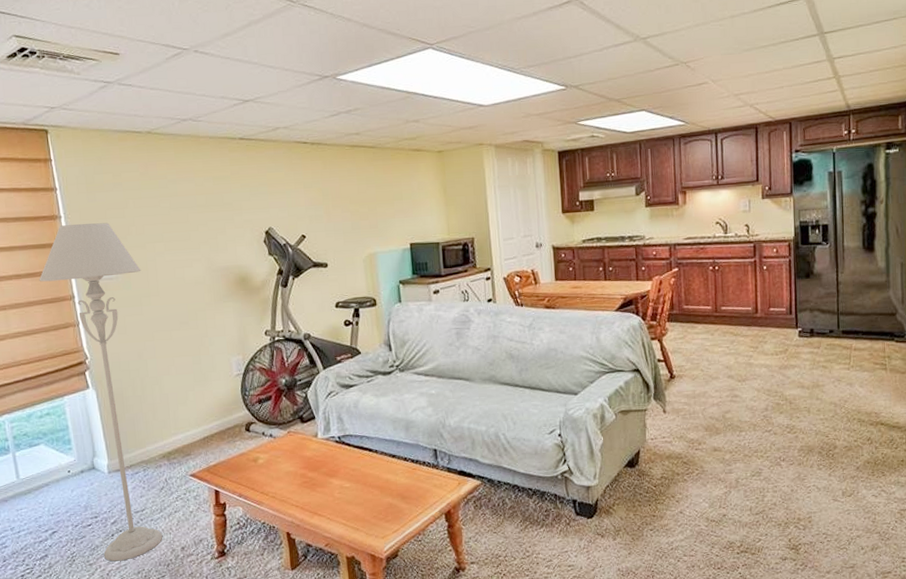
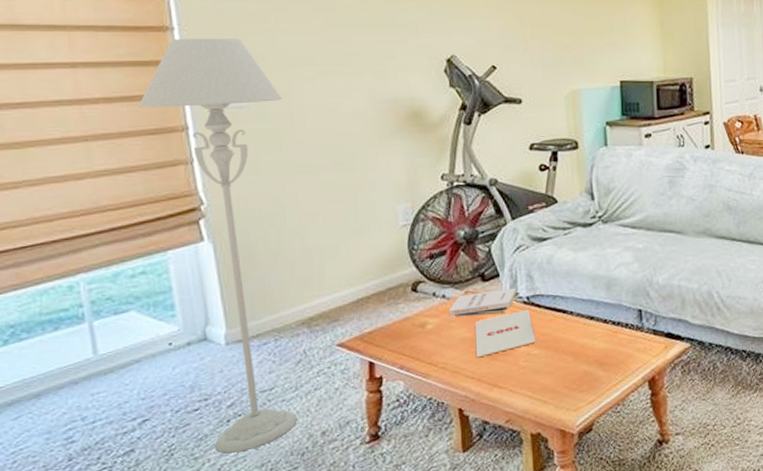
books: none [275,429,333,453] -> present [449,288,521,316]
magazine: none [296,447,347,489] -> present [474,309,536,358]

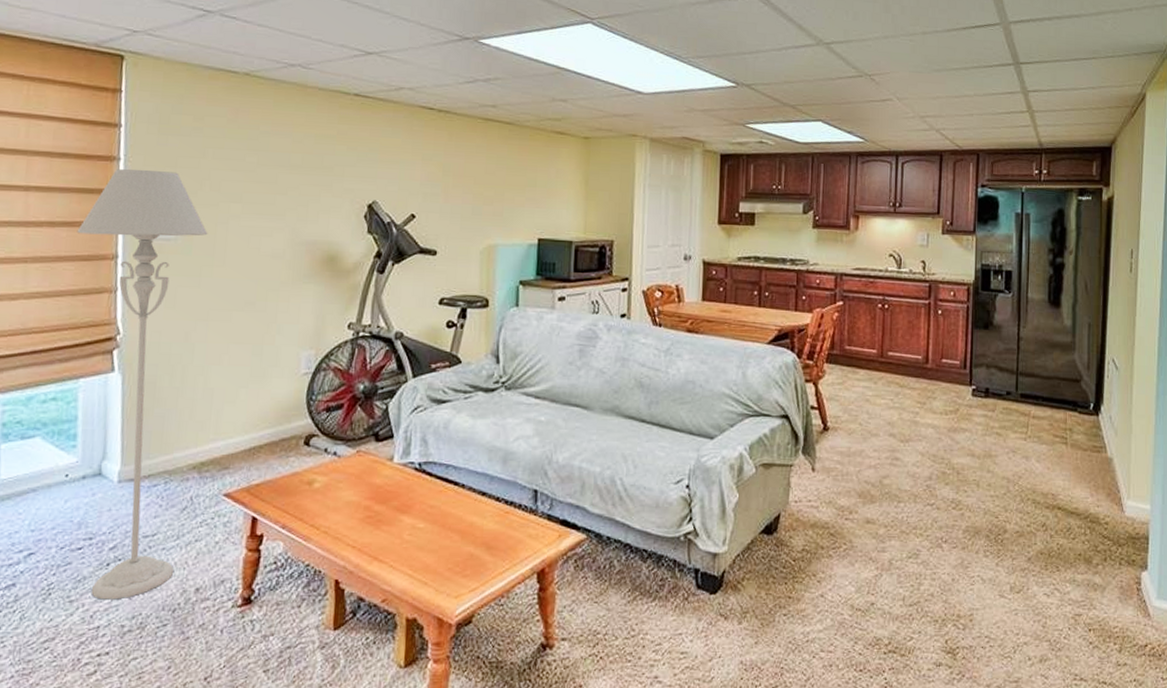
books: present [449,288,521,316] -> none [338,451,413,479]
magazine: present [474,309,536,358] -> none [359,476,423,525]

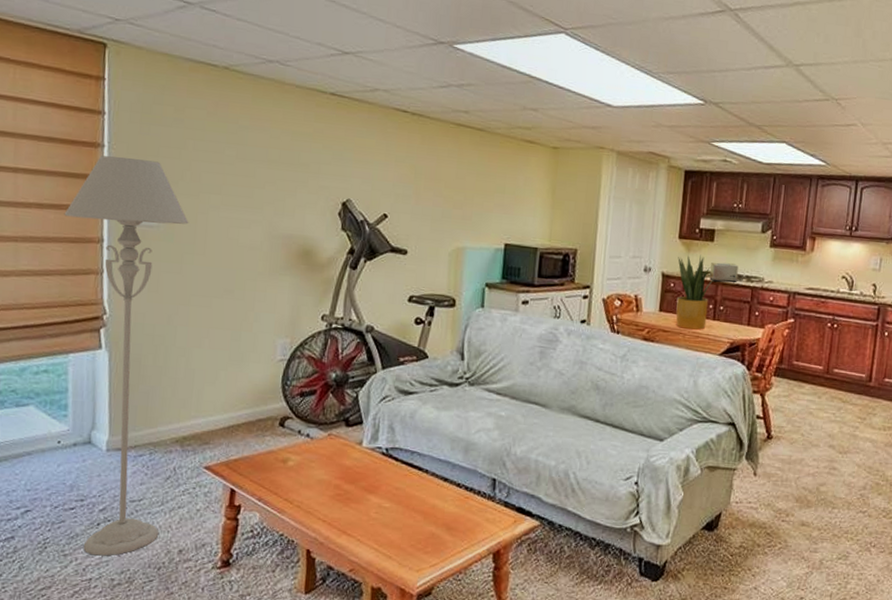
planter: none [718,239,757,319] -> present [675,254,714,330]
toaster: none [752,246,782,268] -> present [709,262,739,283]

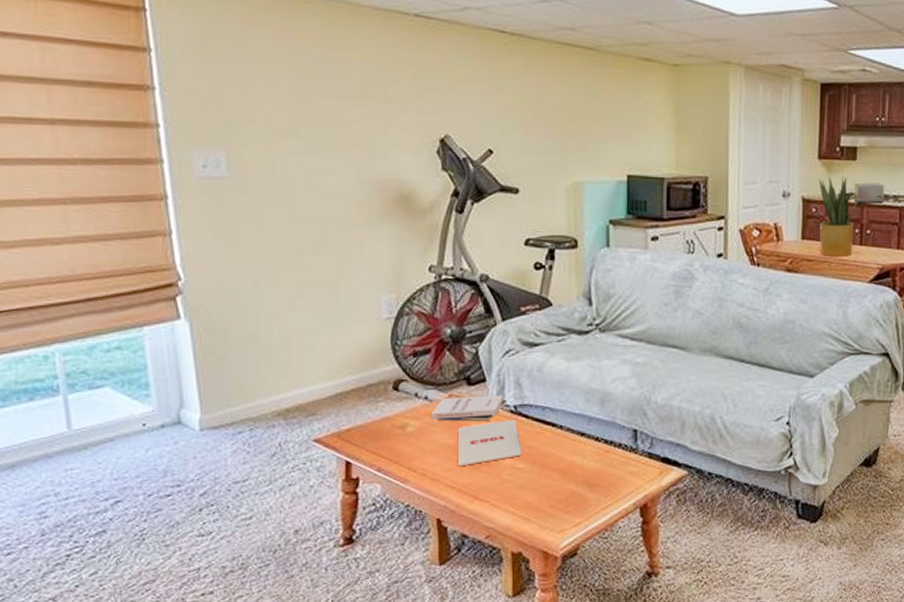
floor lamp: present [64,155,189,556] -> none [117,100,269,543]
books: none [310,436,381,461] -> present [431,395,508,422]
magazine: none [330,460,389,502] -> present [457,419,522,467]

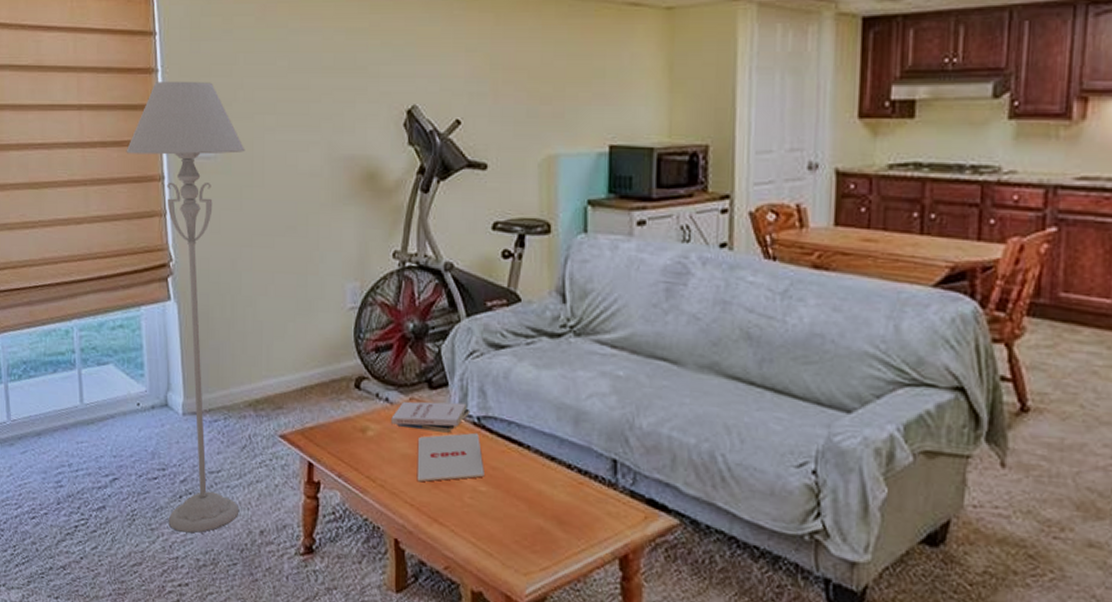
floor lamp: none [117,100,269,543] -> present [126,82,245,533]
planter: present [818,175,859,258] -> none [859,138,919,251]
toaster: present [854,182,884,205] -> none [911,148,957,179]

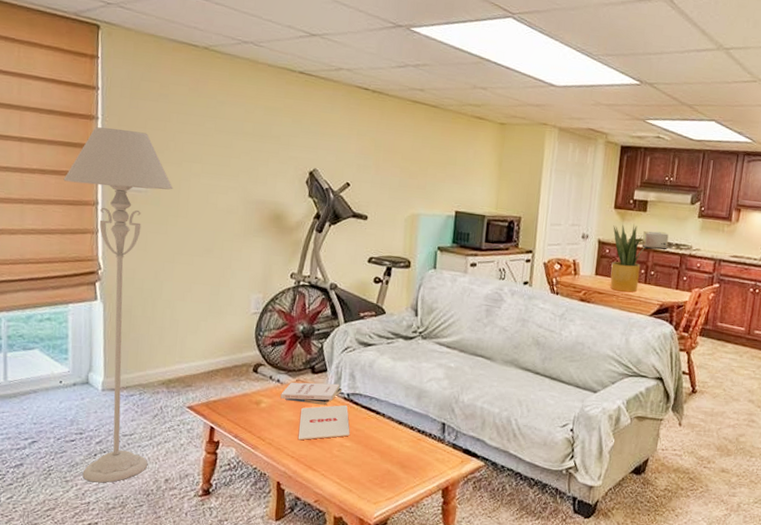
planter: none [859,138,919,251] -> present [610,223,646,293]
toaster: none [911,148,957,179] -> present [642,231,669,250]

